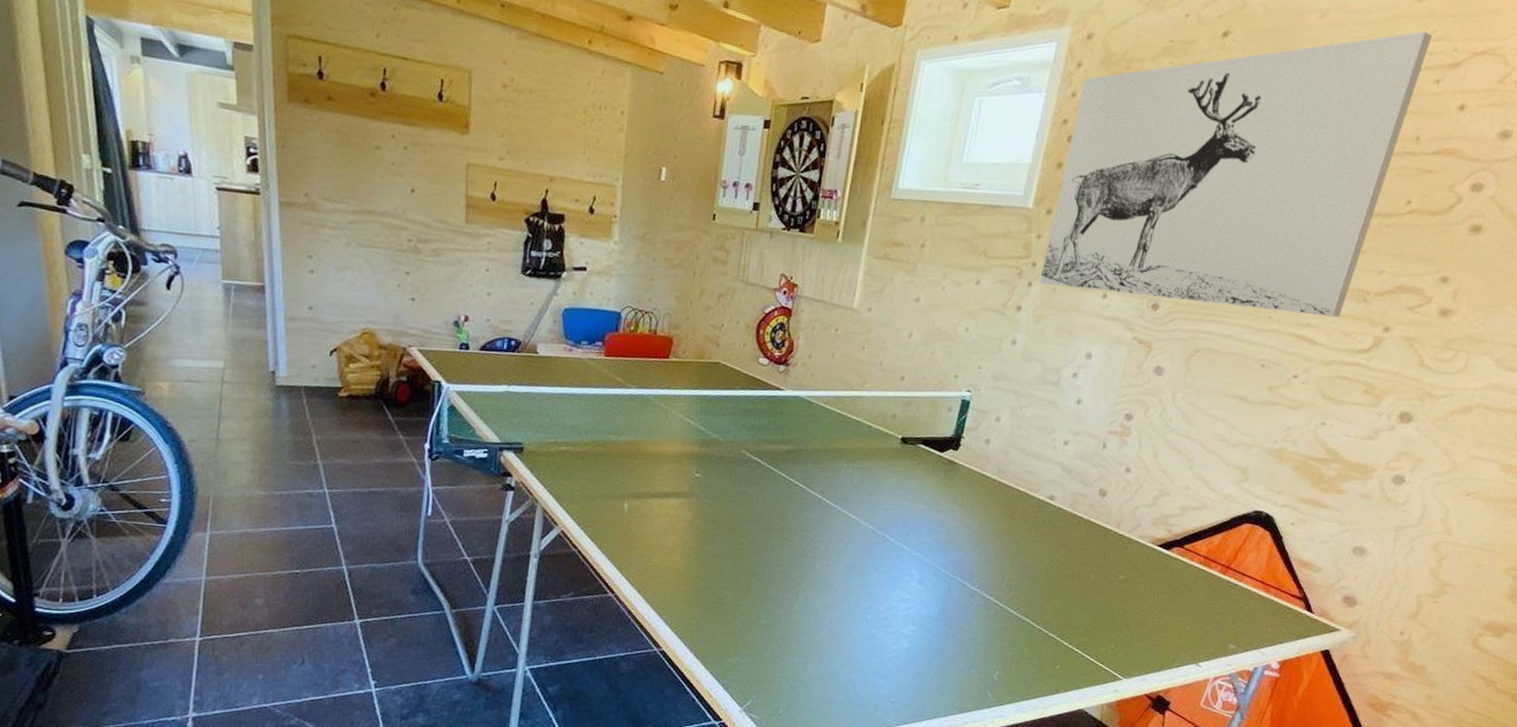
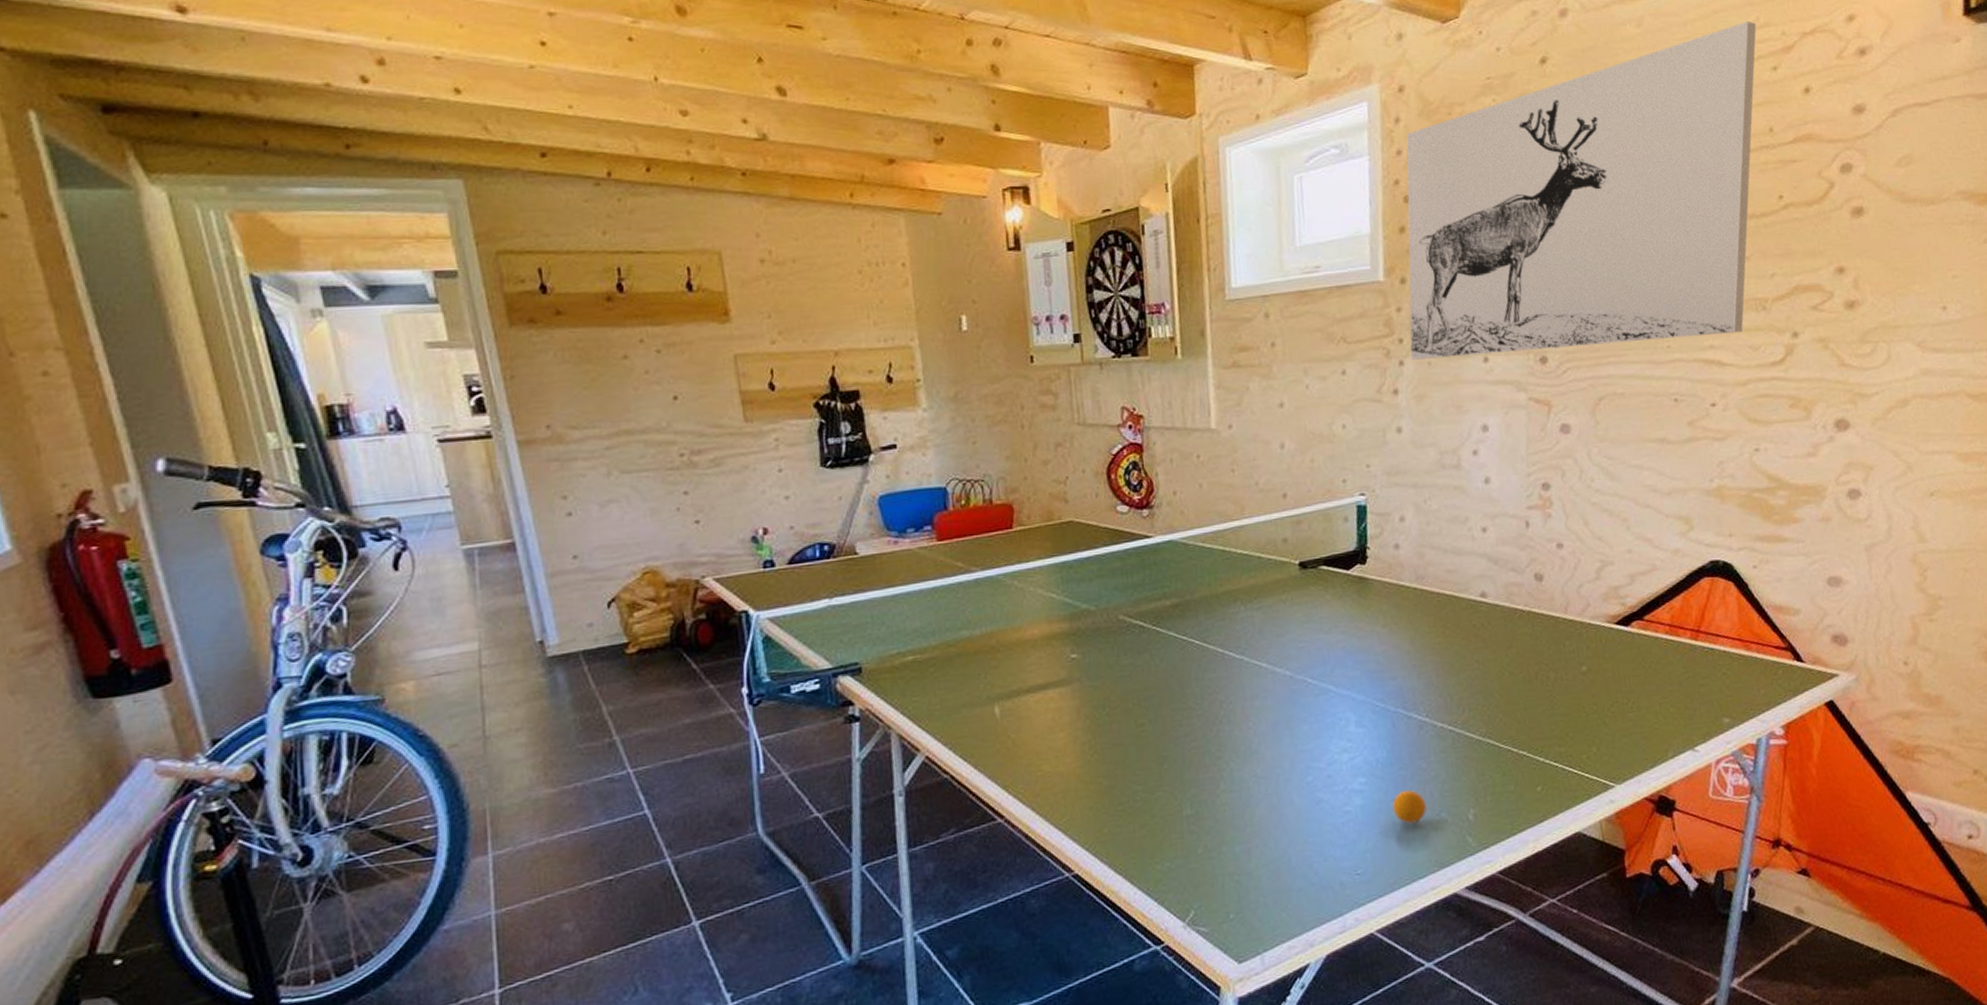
ping-pong ball: none [931,643,961,673] -> present [1392,789,1428,824]

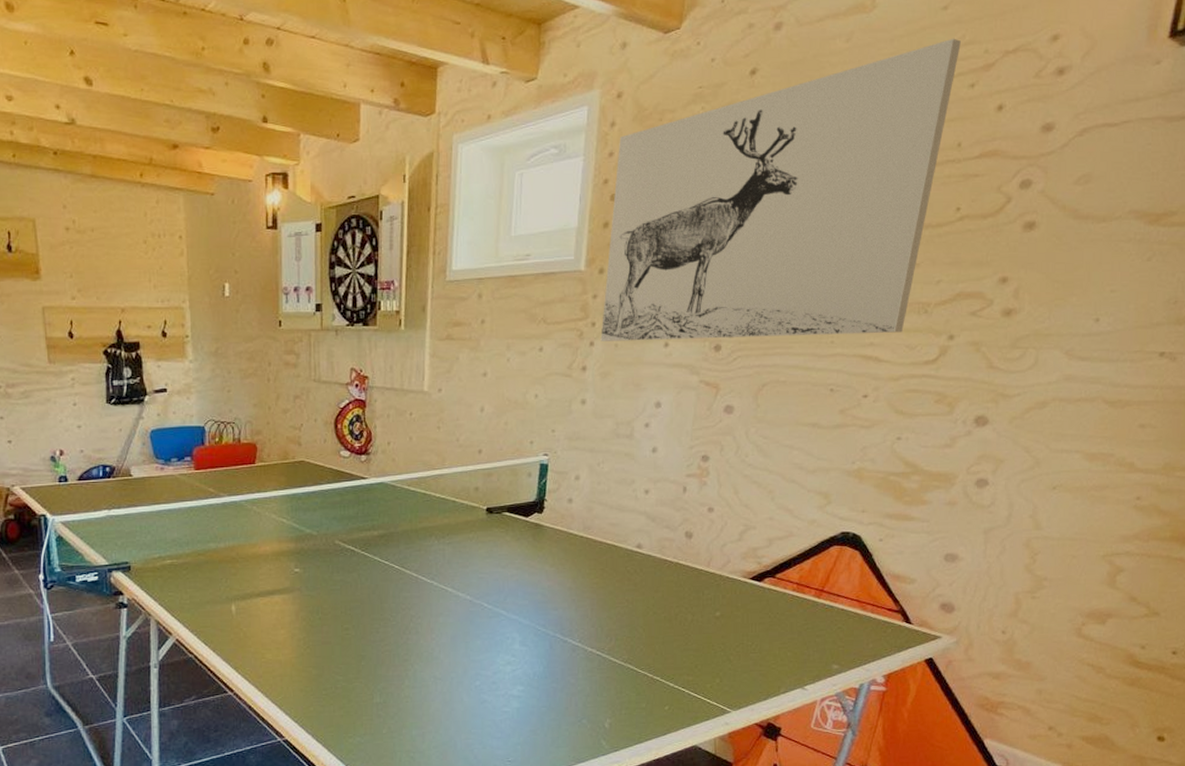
ping-pong ball: present [1392,789,1428,824] -> none [543,699,572,727]

